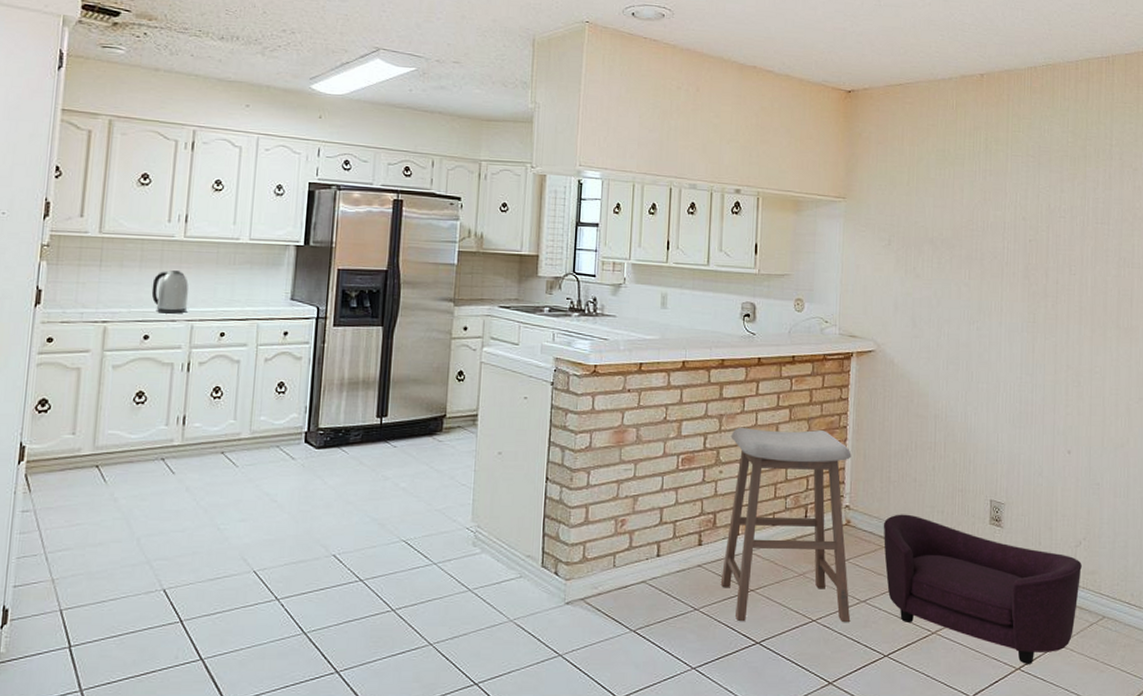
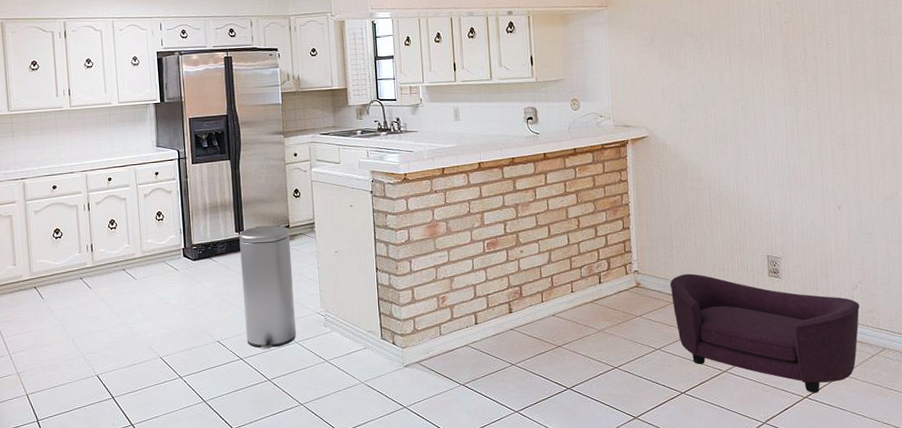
kettle: present [151,270,189,314] -> none [52,134,81,168]
pedal bin: none [371,412,446,570] -> present [239,225,296,350]
bar stool: present [720,427,852,622] -> none [527,209,648,372]

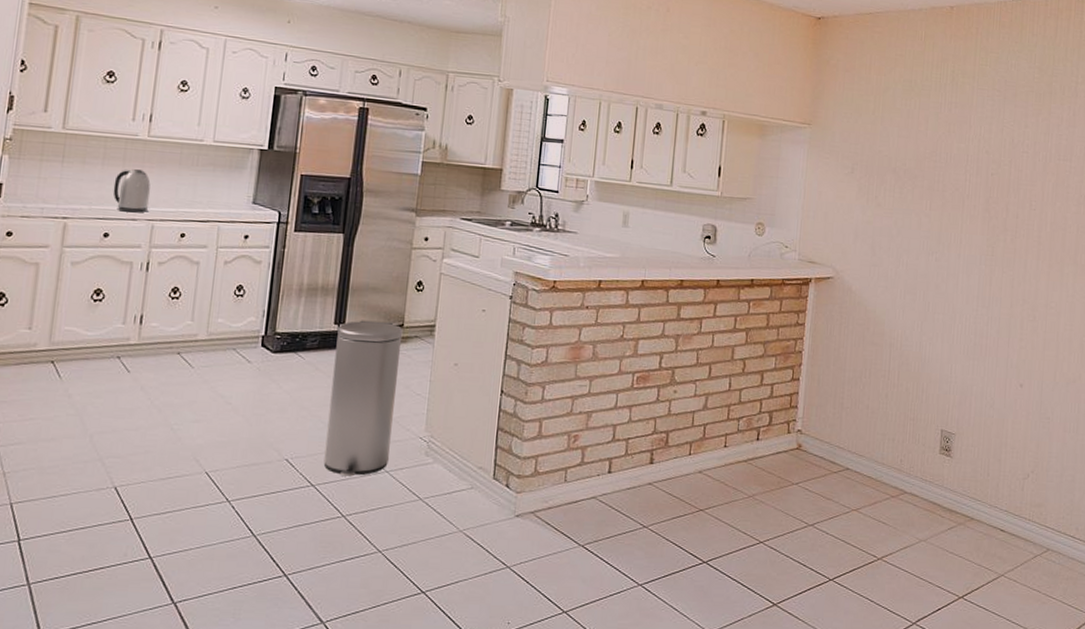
kettle: none [52,134,81,168] -> present [113,169,151,213]
dog bed: present [669,273,860,393] -> none [834,440,1029,593]

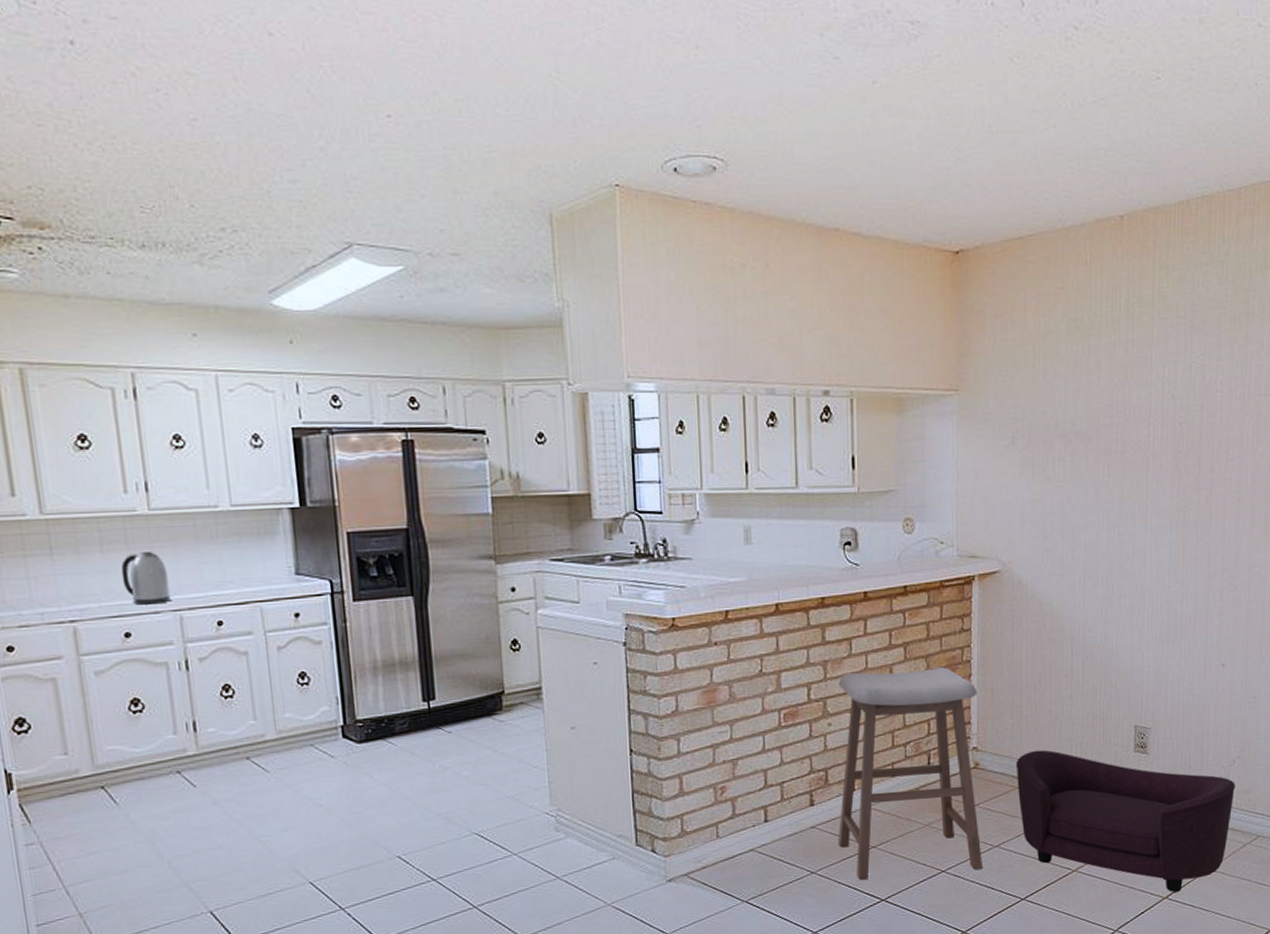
pedal bin: present [323,320,403,477] -> none [428,690,514,866]
bar stool: none [670,348,806,545] -> present [837,667,982,880]
dog bed: none [834,440,1029,593] -> present [1015,749,1235,892]

